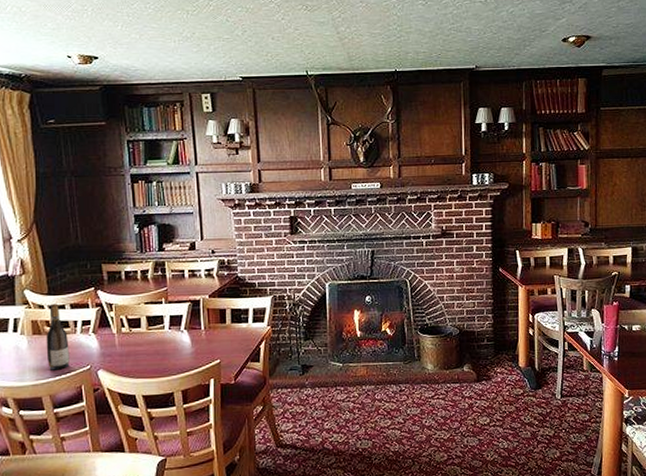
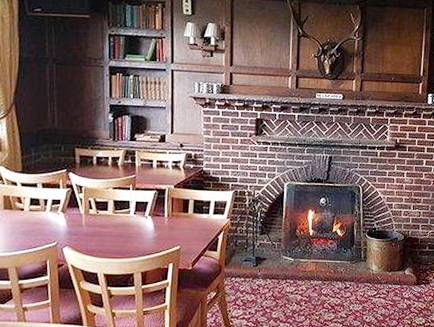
wine bottle: present [46,303,70,370] -> none [15,181,38,244]

